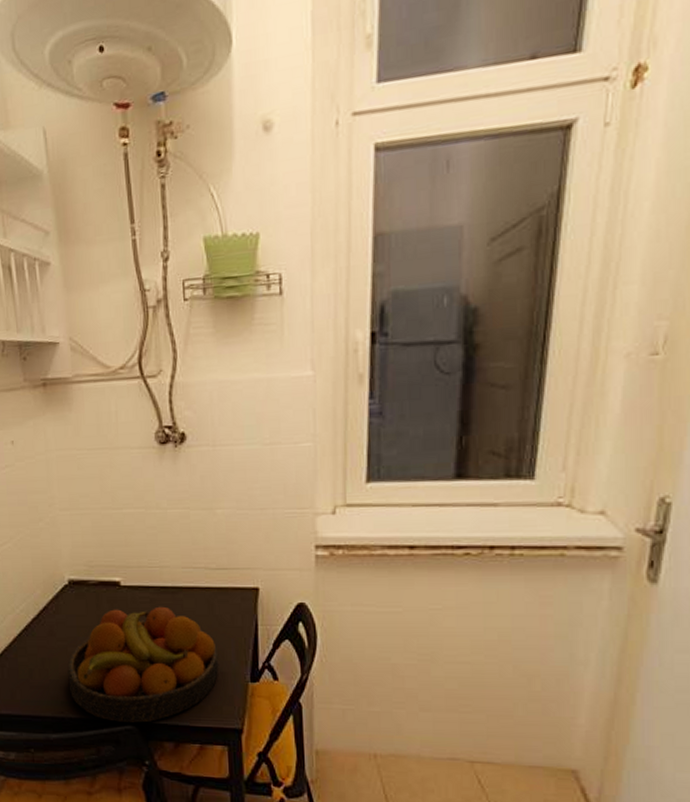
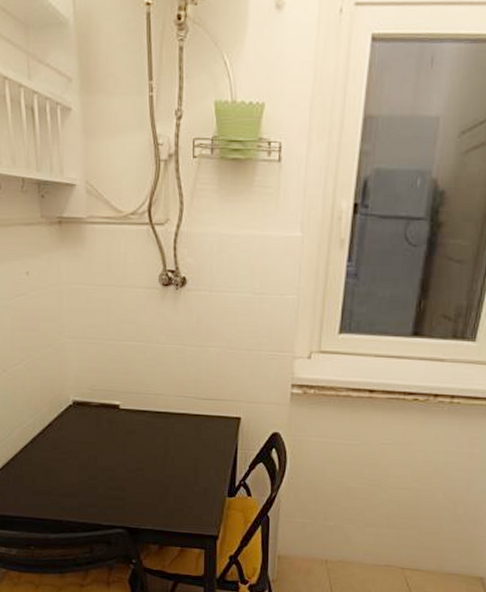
fruit bowl: present [67,606,219,723] -> none [68,428,202,527]

